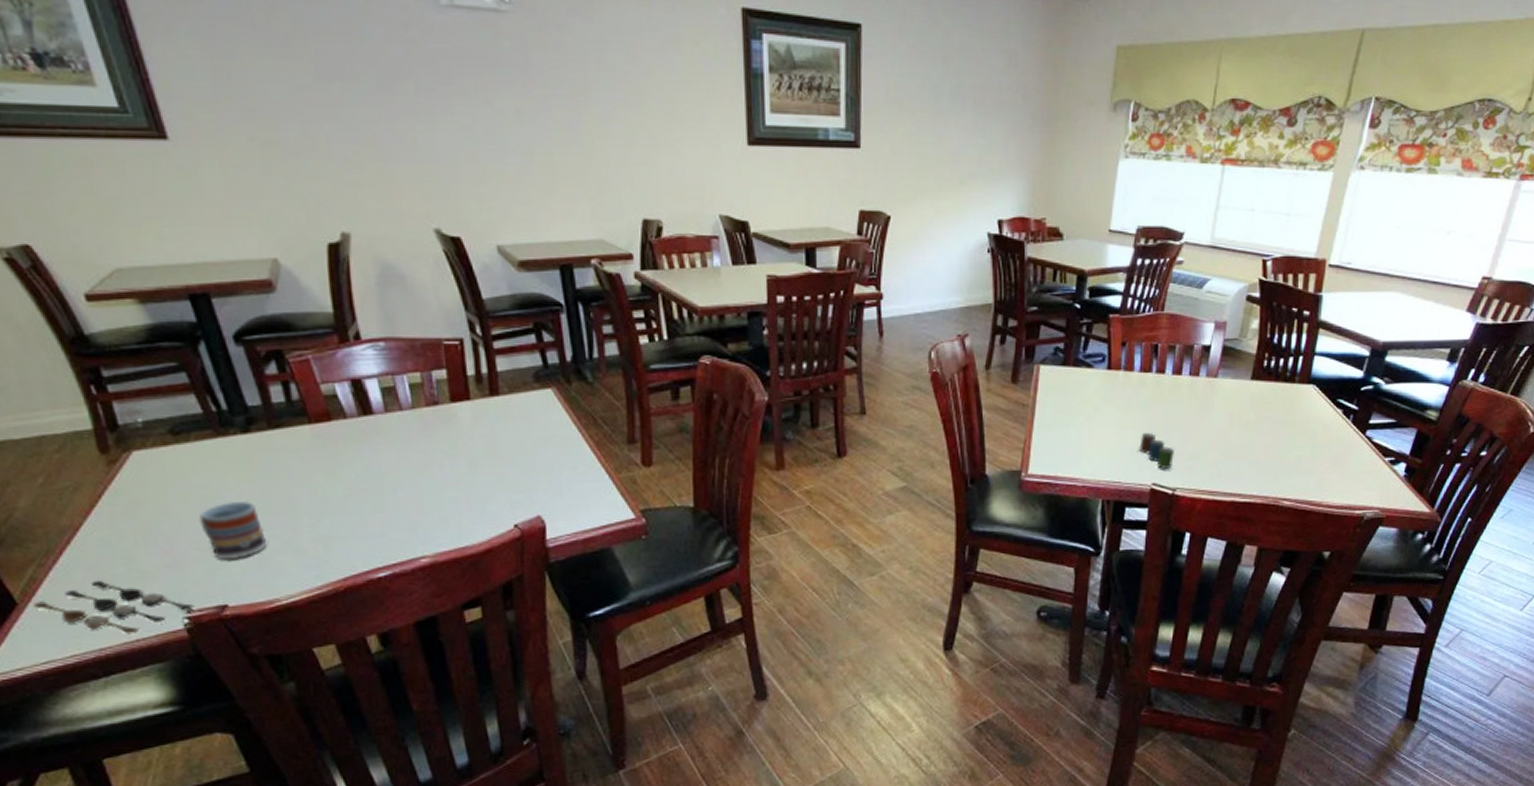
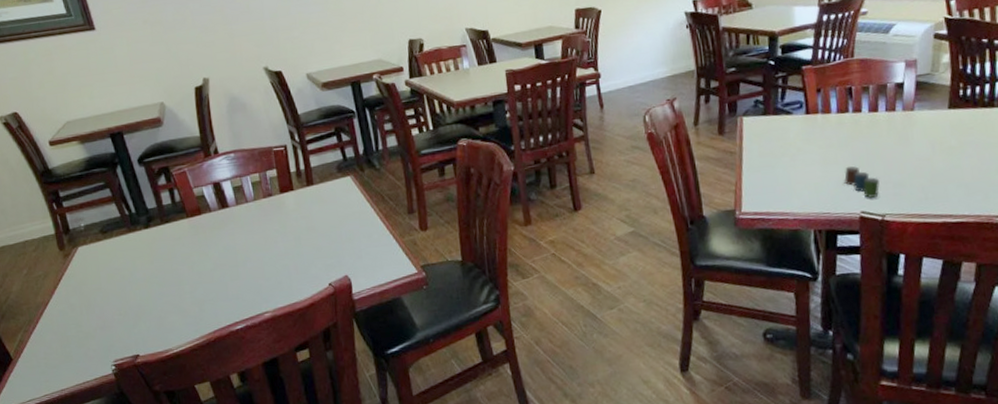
spoon: present [32,581,194,635] -> none [21,341,118,379]
cup: present [198,500,266,559] -> none [119,277,162,321]

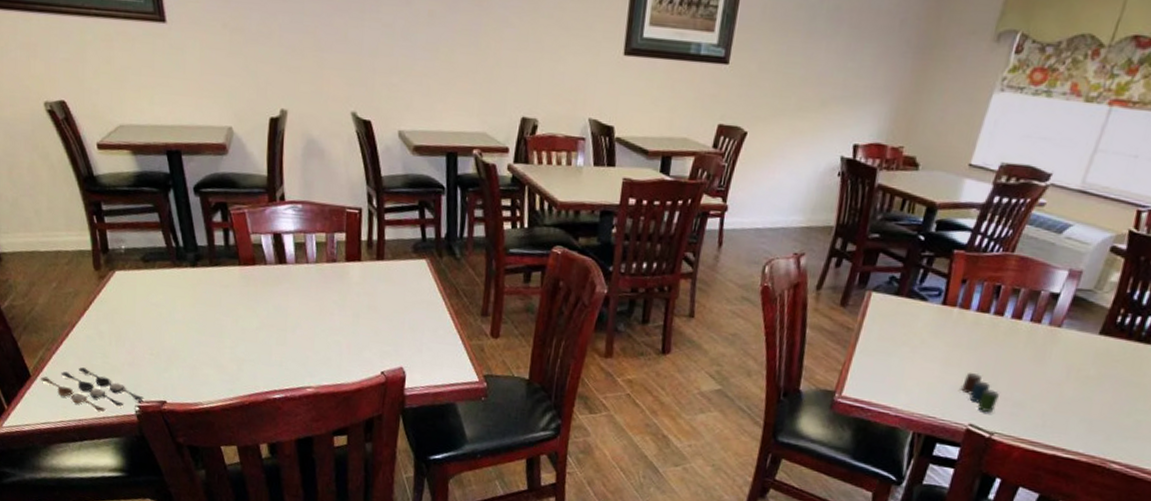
spoon: none [21,341,118,379] -> present [40,367,144,413]

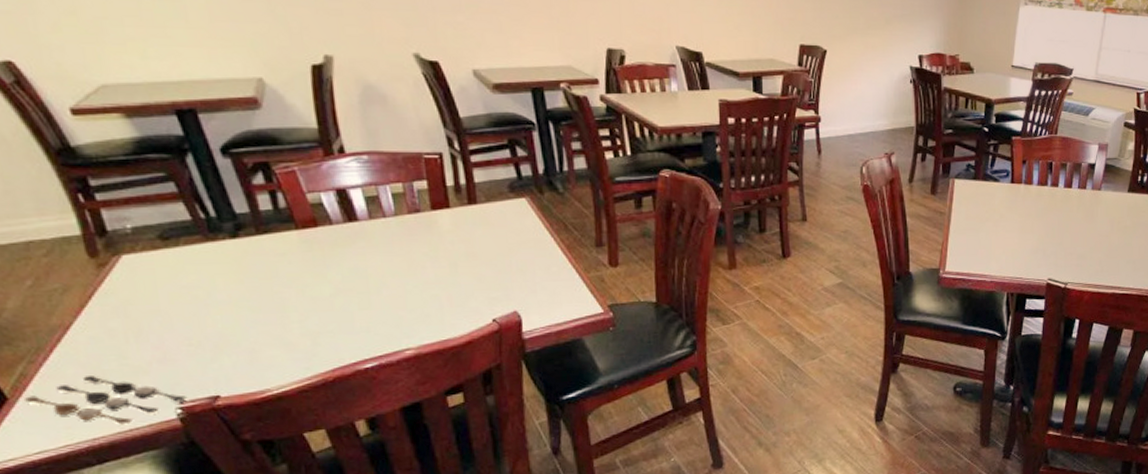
cup: present [961,373,999,412] -> none [1037,237,1066,267]

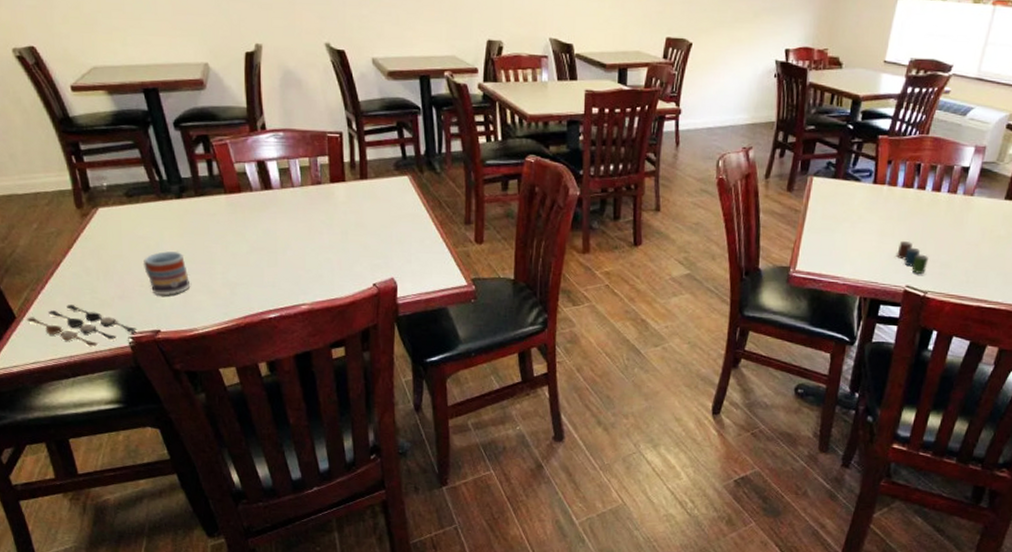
cup: none [189,299,256,354] -> present [142,251,189,295]
cup: none [1037,237,1066,267] -> present [897,241,928,274]

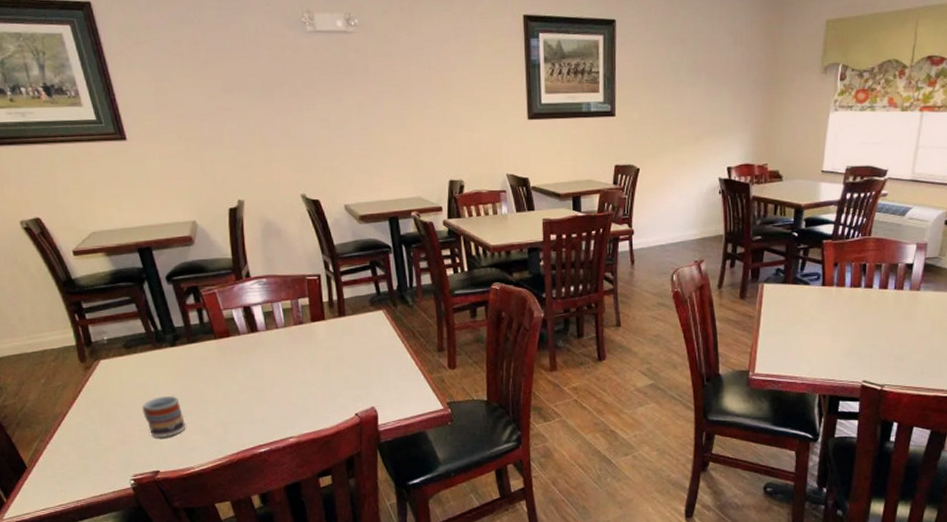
spoon: present [26,305,136,347] -> none [36,452,137,491]
cup: present [897,241,928,274] -> none [851,338,882,368]

